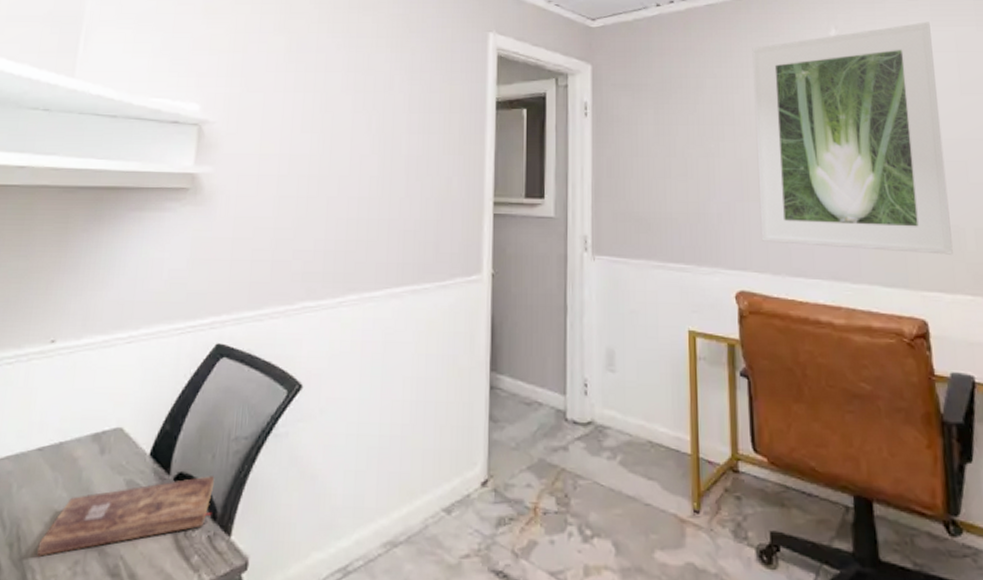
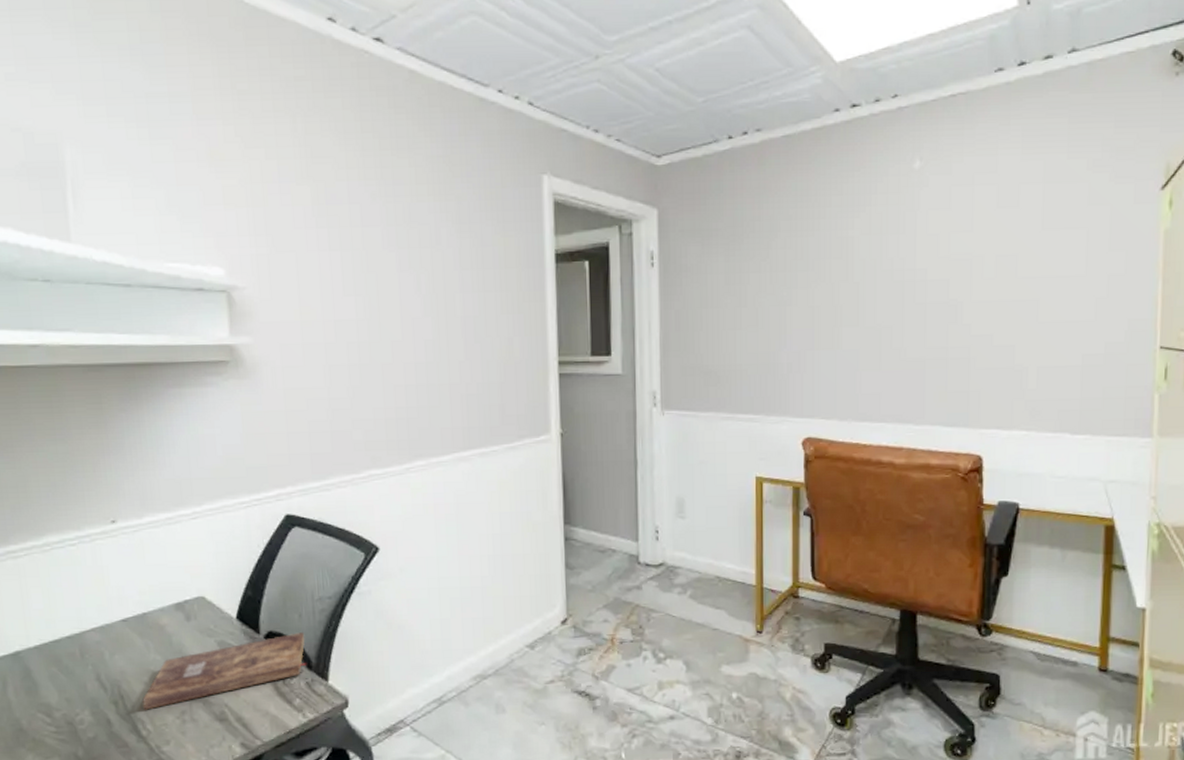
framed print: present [752,22,953,255] -> none [830,149,1020,394]

